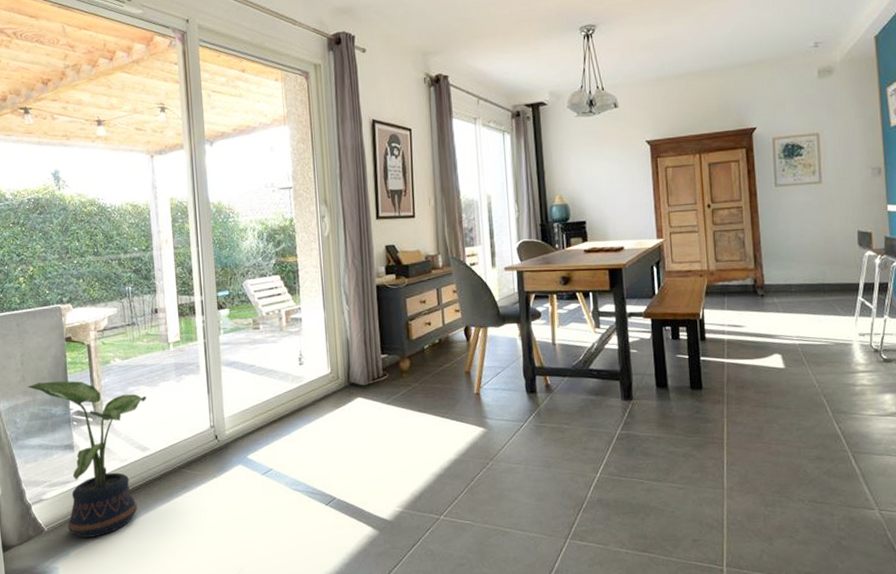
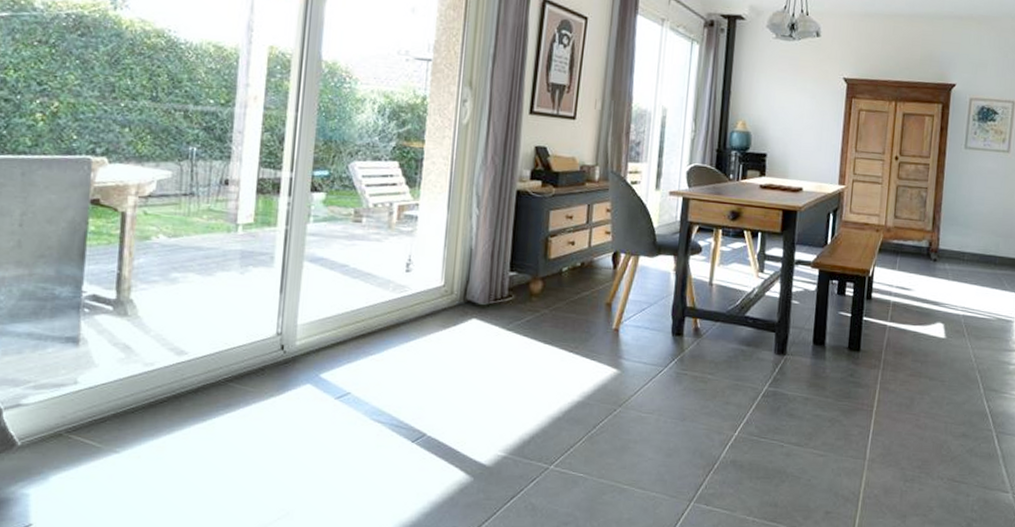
potted plant: present [27,381,147,538] -> none [23,251,196,459]

